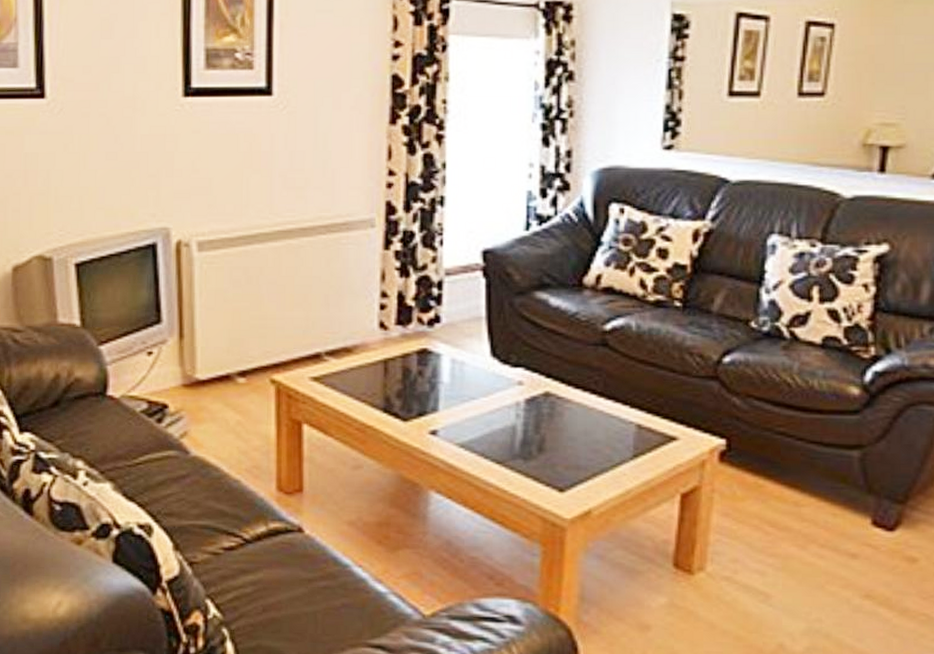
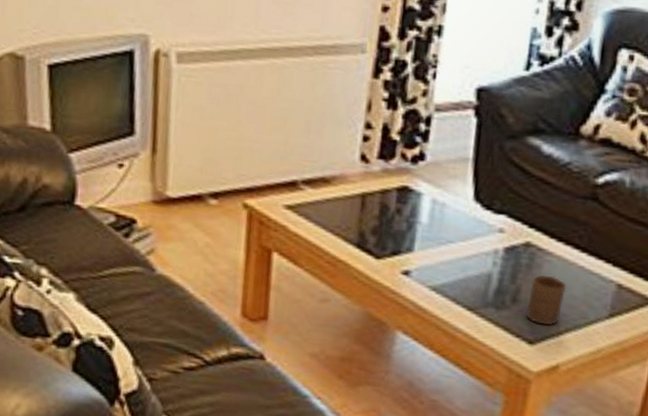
cup: none [553,422,589,472] -> present [526,275,567,326]

